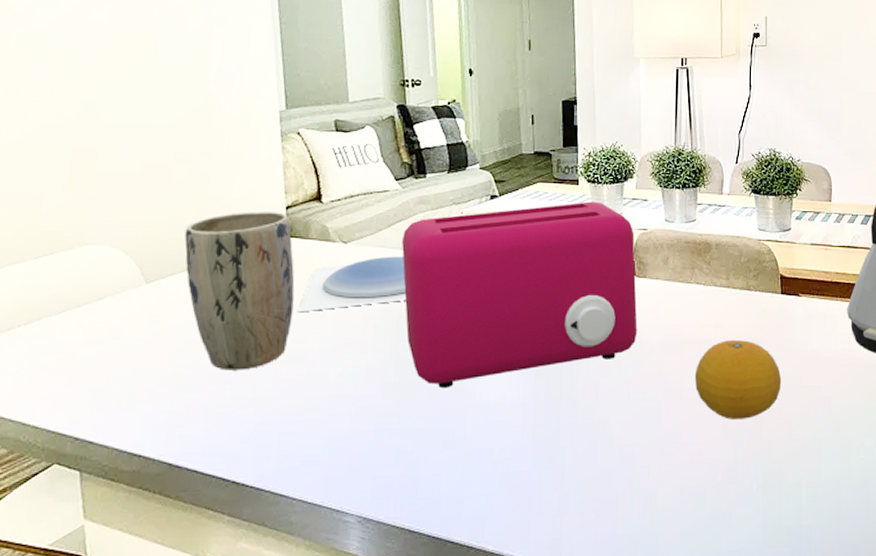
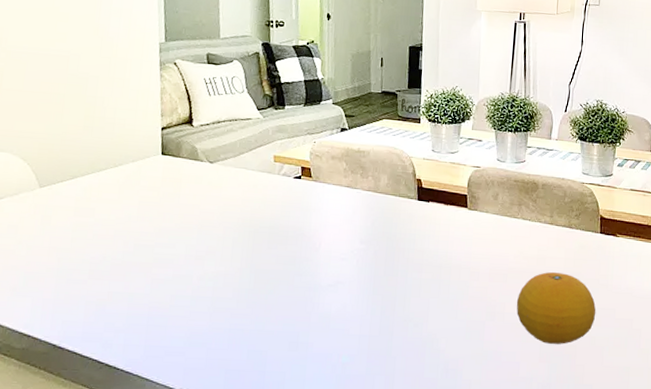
plant pot: present [184,211,295,371] -> none [74,130,167,269]
plate: present [297,256,407,313] -> none [167,176,263,222]
toaster: present [402,201,638,389] -> none [260,138,469,297]

